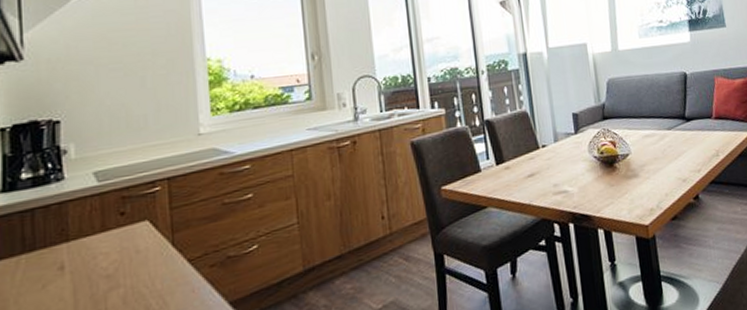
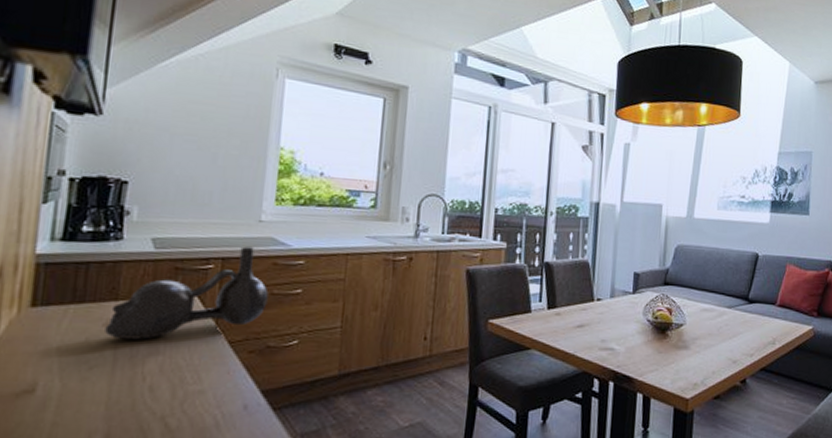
decorative vase: none [61,161,221,280] -> present [105,246,269,340]

